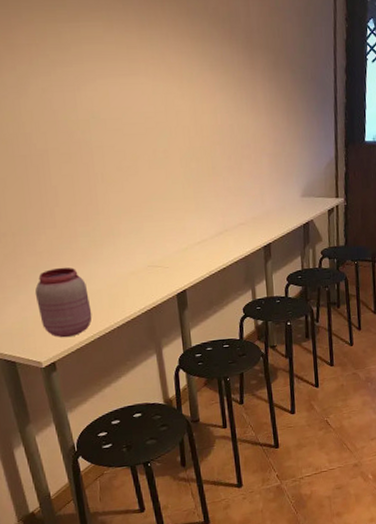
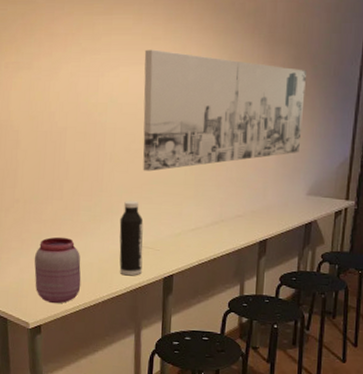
wall art: none [121,59,290,189] -> present [143,49,307,172]
water bottle: none [122,221,154,298] -> present [119,201,143,276]

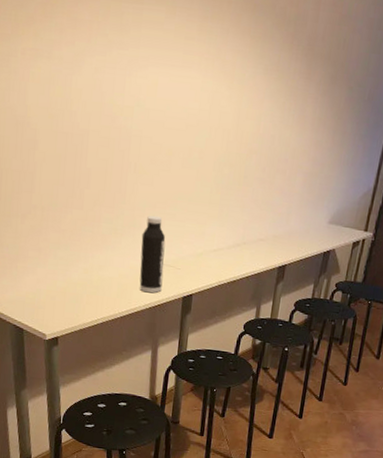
jar: present [34,236,81,304] -> none [51,248,101,317]
wall art: present [143,49,307,172] -> none [168,49,342,187]

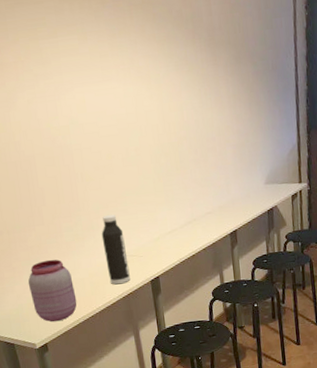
jar: none [51,248,101,317] -> present [28,259,77,322]

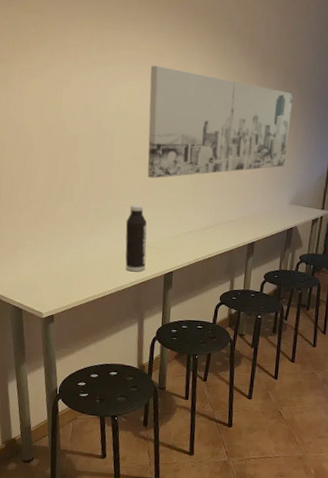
jar: present [28,259,77,322] -> none [47,235,91,296]
wall art: none [95,66,253,186] -> present [147,65,294,179]

